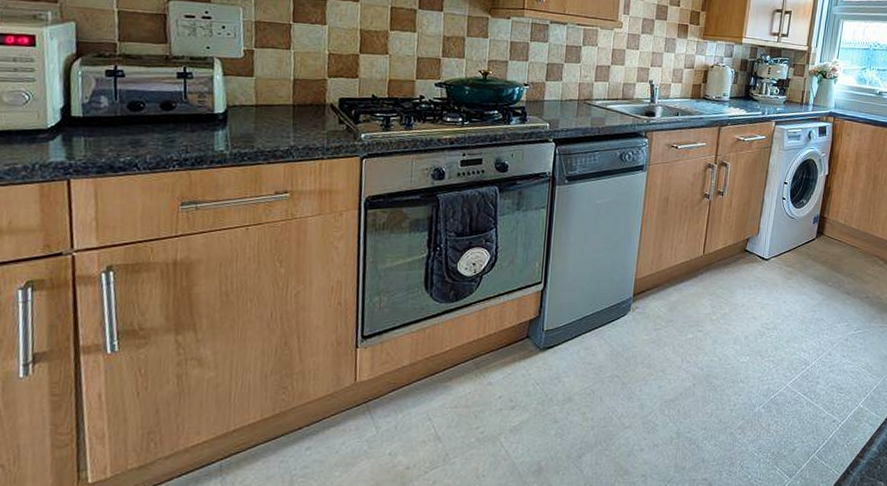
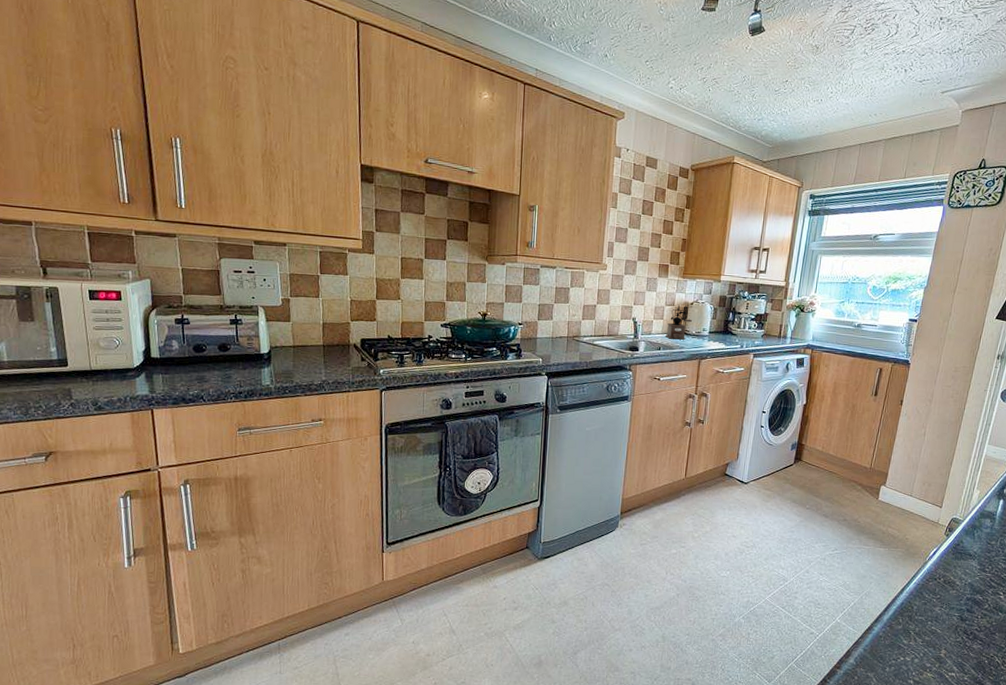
coffee grinder: none [684,67,712,105] -> present [666,304,692,340]

